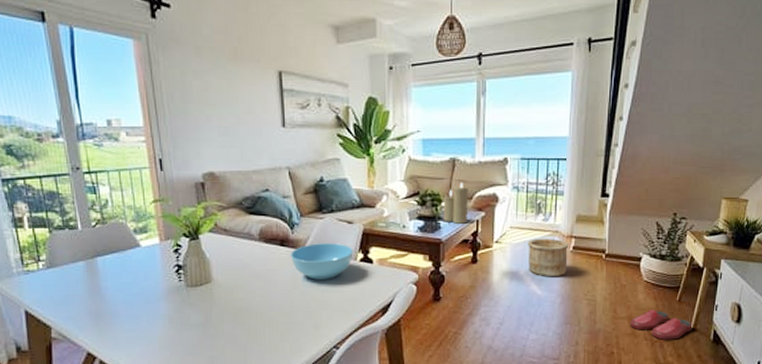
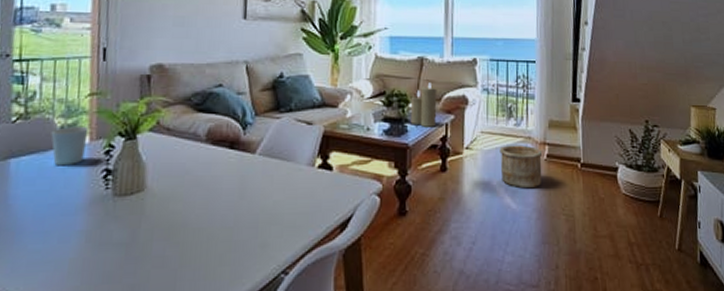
dixie cup: none [126,230,158,263] -> present [51,127,89,166]
bowl: present [291,243,354,280] -> none [240,146,312,189]
slippers: present [630,310,693,340] -> none [612,227,677,263]

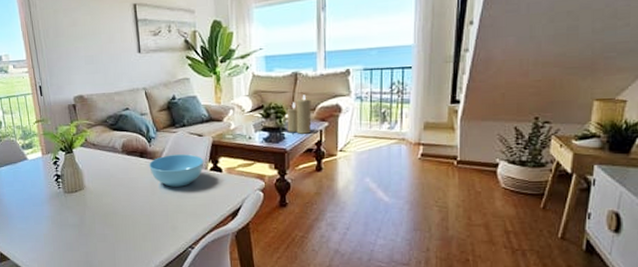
dixie cup: present [51,127,89,166] -> none [16,145,41,173]
bowl: none [240,146,312,189] -> present [149,154,204,187]
wooden bucket: present [500,145,543,187] -> none [373,146,417,183]

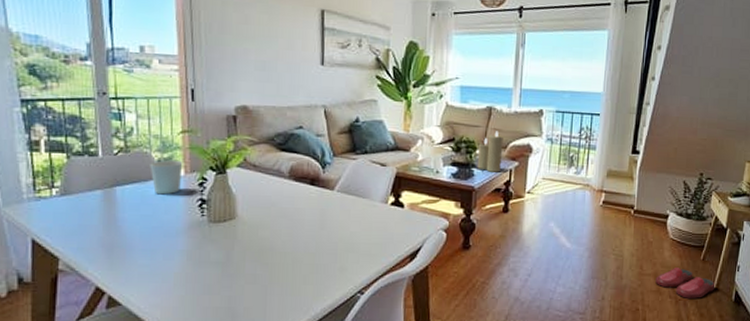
dixie cup: none [16,145,41,173] -> present [149,160,183,195]
bowl: present [149,154,204,187] -> none [320,184,385,222]
slippers: none [487,217,560,248] -> present [655,268,715,298]

